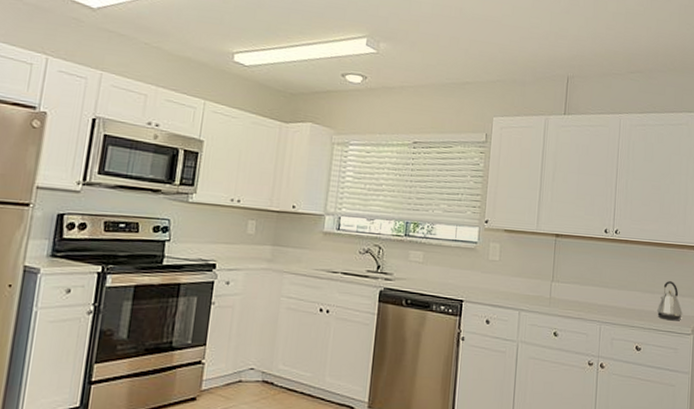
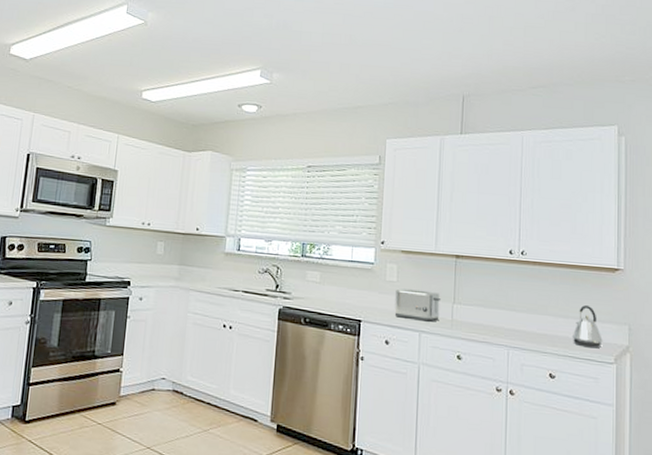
toaster: none [496,267,541,300] -> present [394,288,442,322]

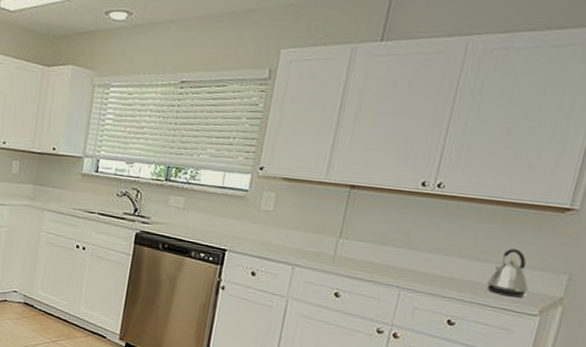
toaster: present [394,288,442,322] -> none [266,219,325,256]

